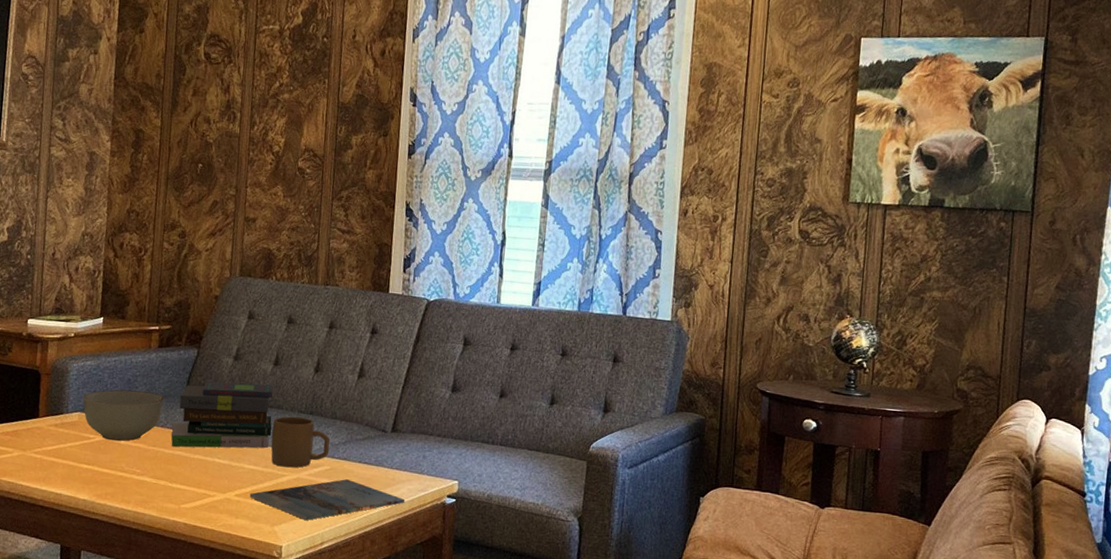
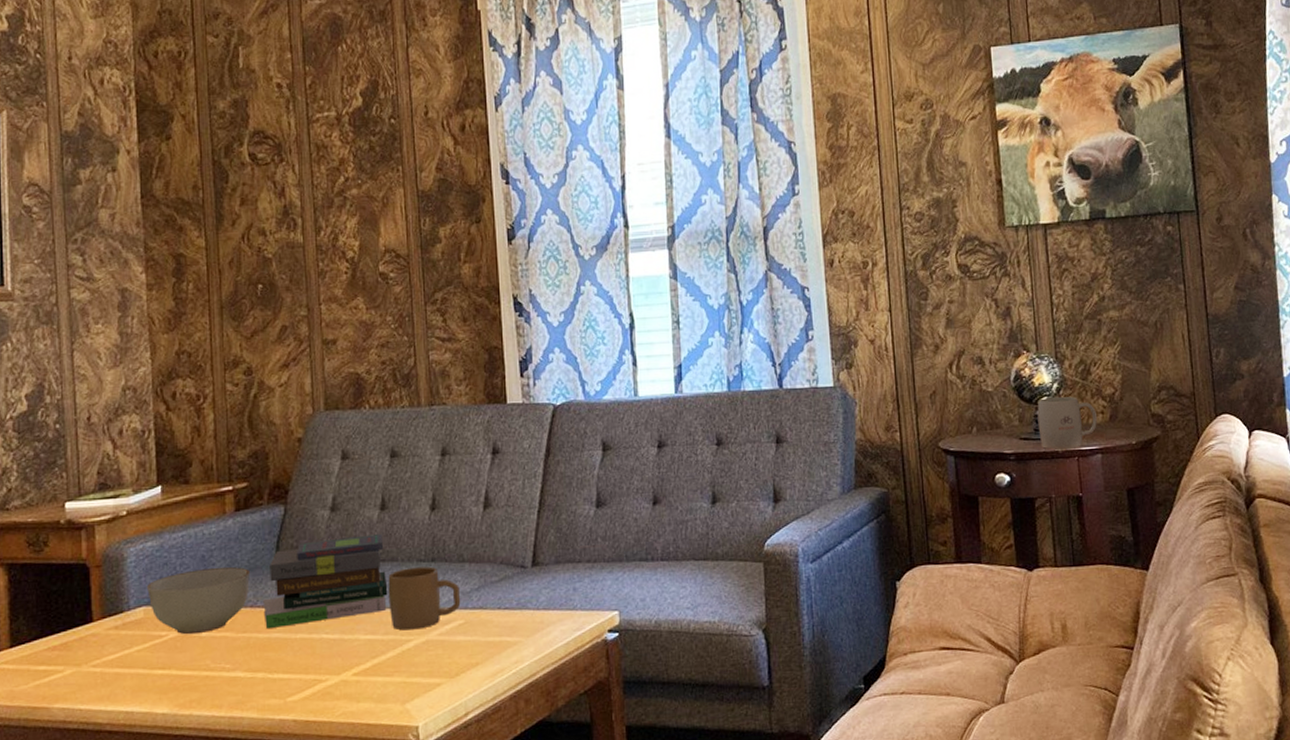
magazine: present [249,478,405,521] -> none [370,631,559,691]
mug: none [849,359,906,408] -> present [1037,397,1098,450]

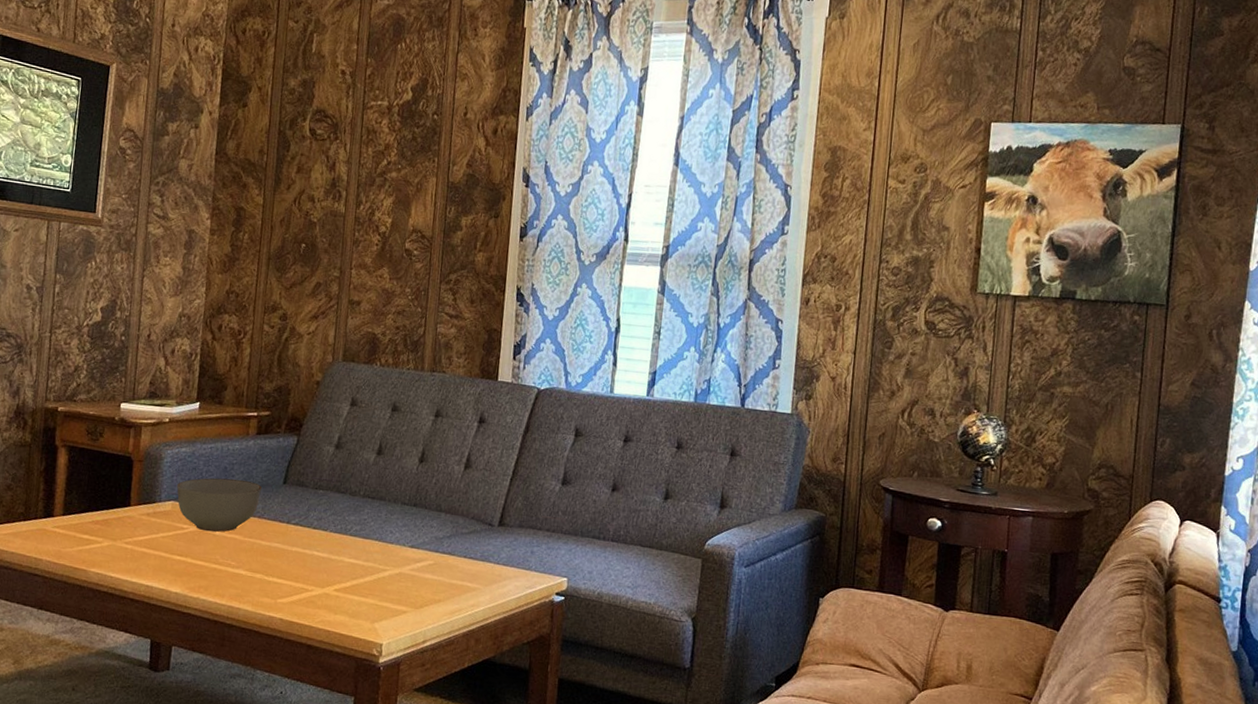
books: present [263,534,388,630] -> none [268,471,376,541]
mug: present [388,566,461,631] -> none [372,508,435,562]
mug: present [1037,397,1098,450] -> none [976,456,1035,508]

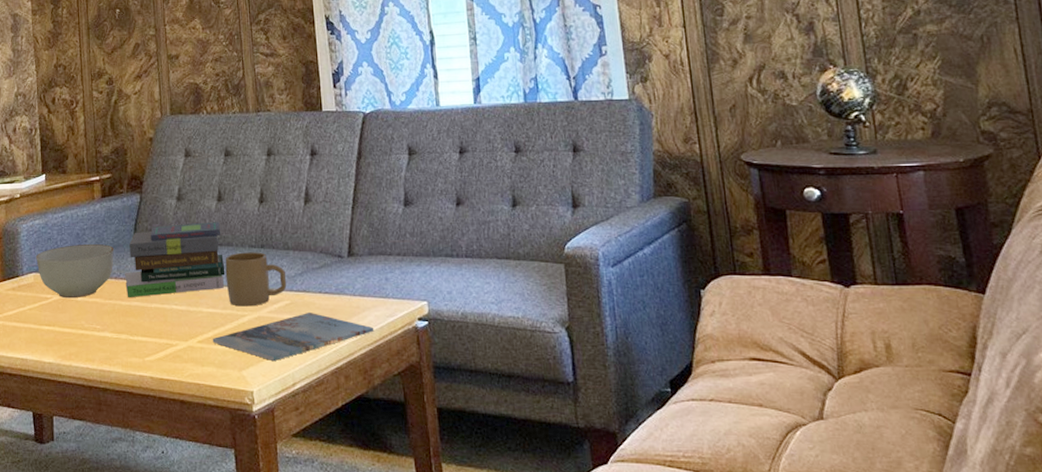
books: none [268,471,376,541] -> present [125,222,226,298]
magazine: none [349,574,512,618] -> present [212,311,374,362]
mug: none [372,508,435,562] -> present [225,252,287,307]

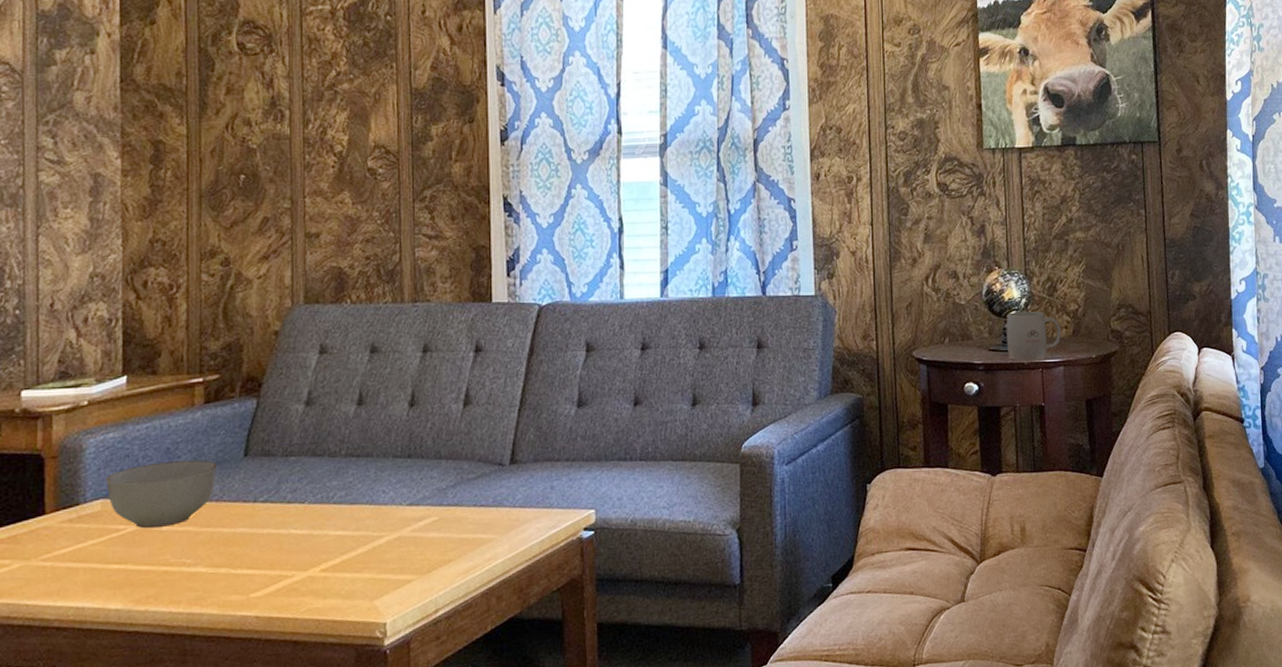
books: present [125,222,226,298] -> none [229,429,362,524]
magazine: present [212,311,374,362] -> none [339,527,534,587]
mug: present [225,252,287,307] -> none [361,463,436,527]
mug: none [847,112,918,165] -> present [1006,312,1062,361]

